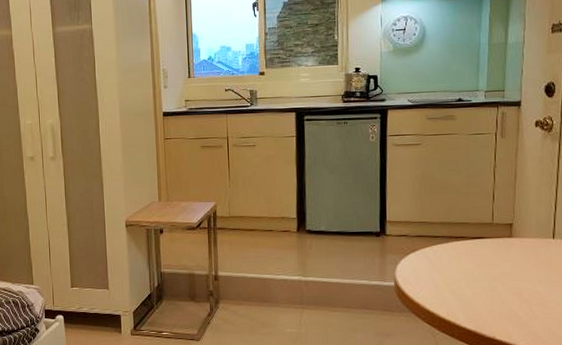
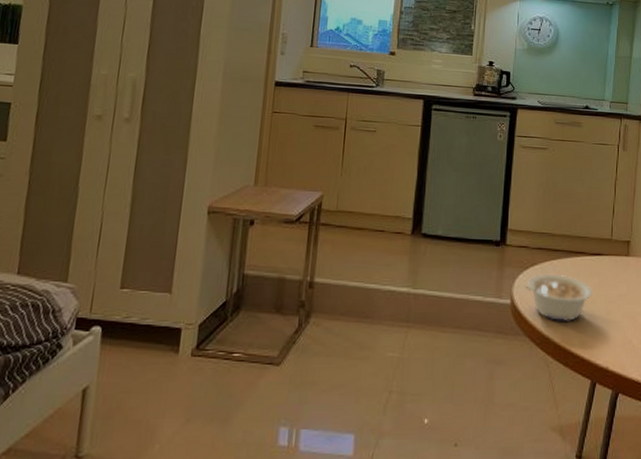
legume: none [406,258,476,299] -> present [524,273,593,321]

